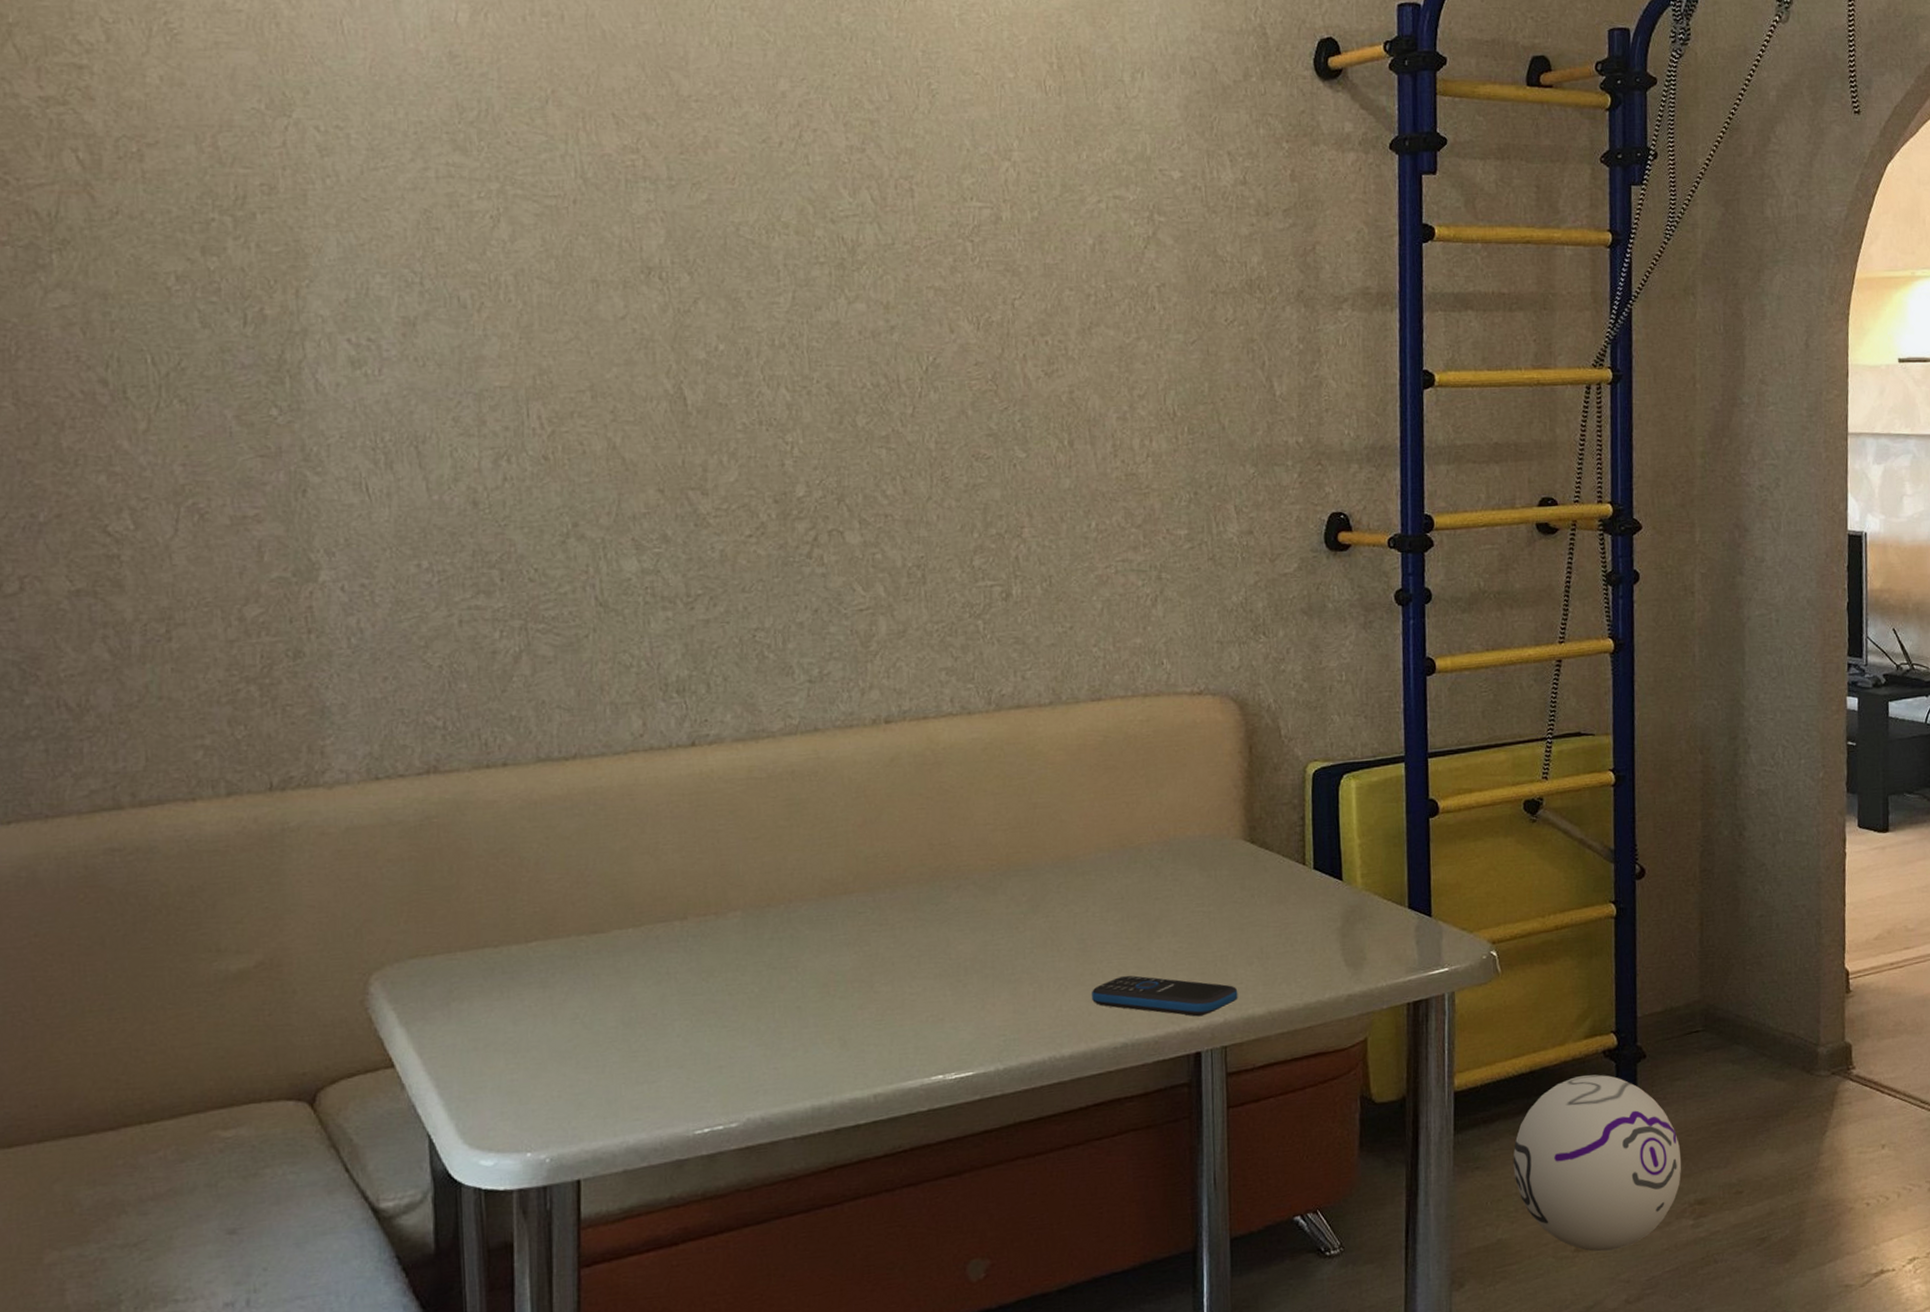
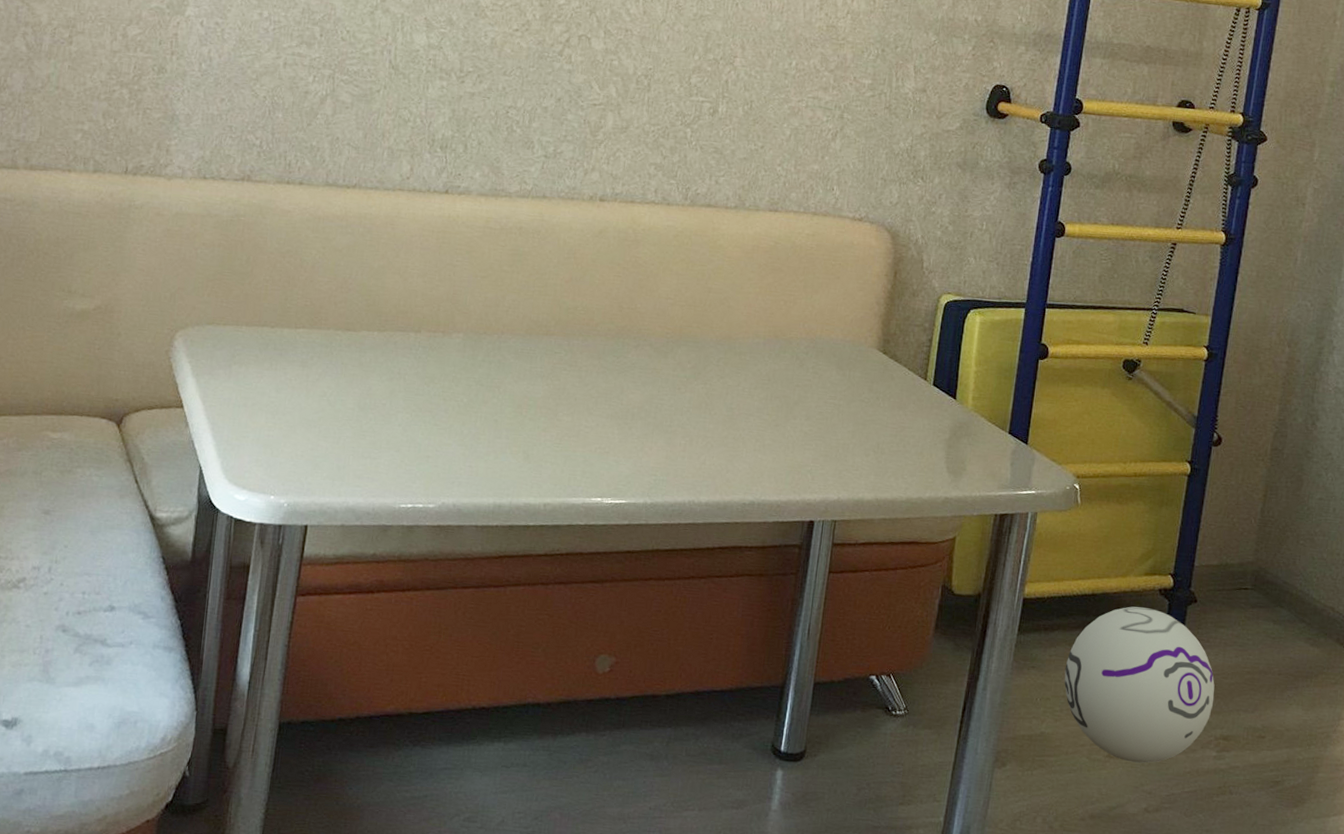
mobile phone: present [1092,975,1238,1017] -> none [731,445,853,492]

